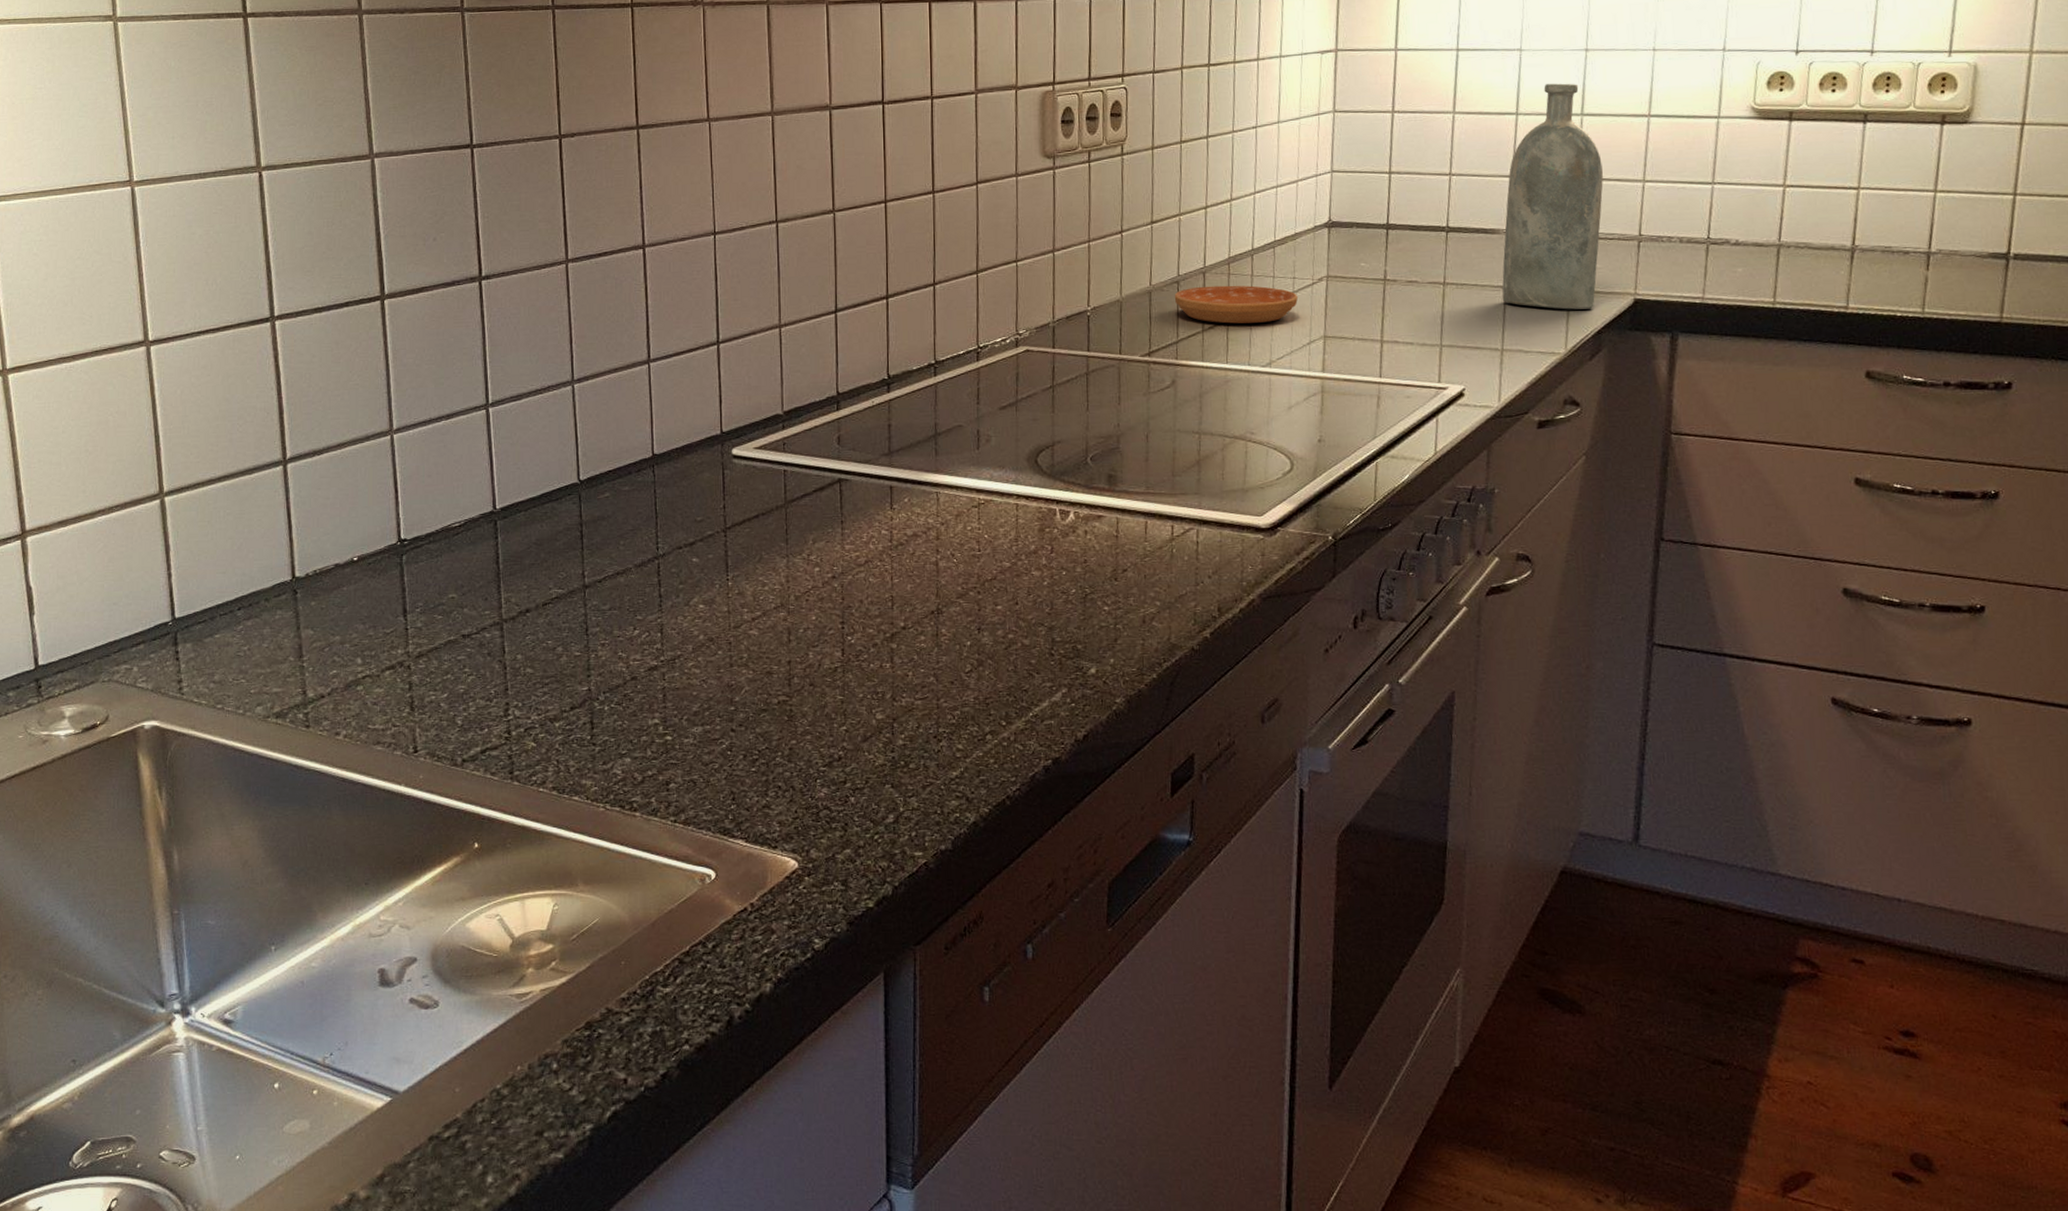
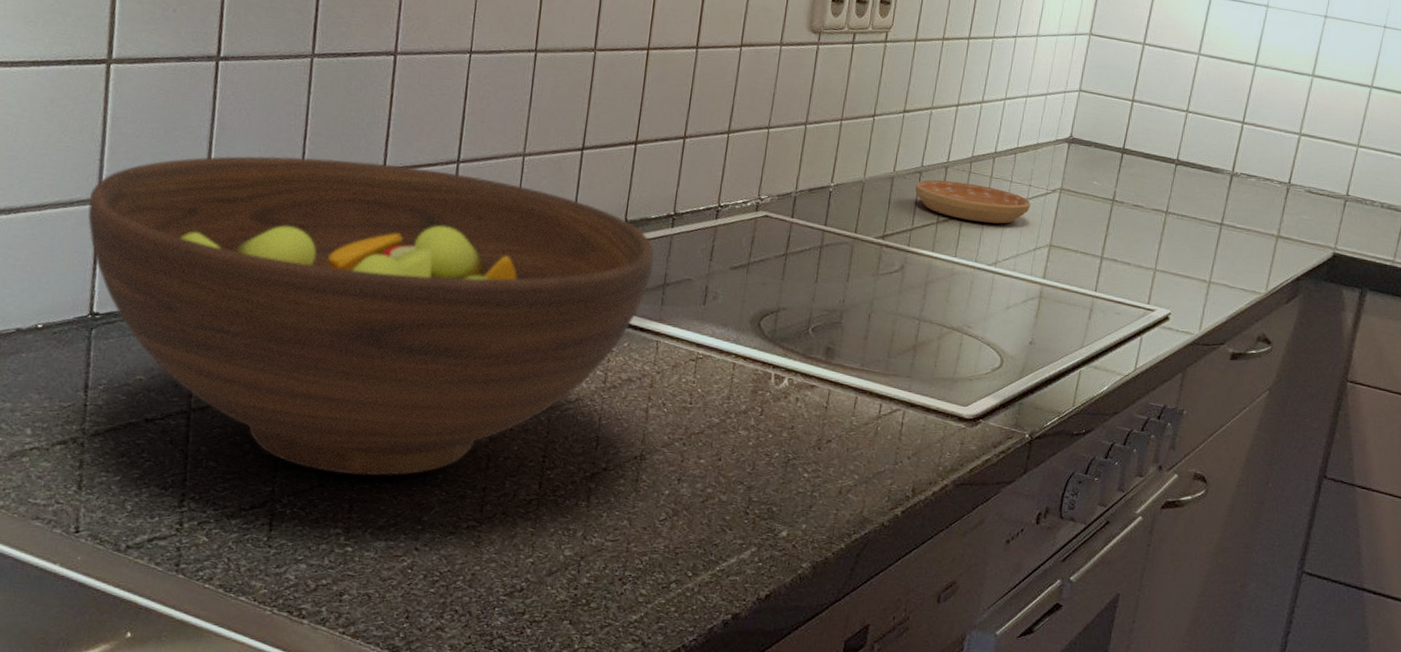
fruit bowl: none [383,354,921,666] -> present [88,155,654,476]
bottle: present [1501,83,1603,310] -> none [1216,42,1324,256]

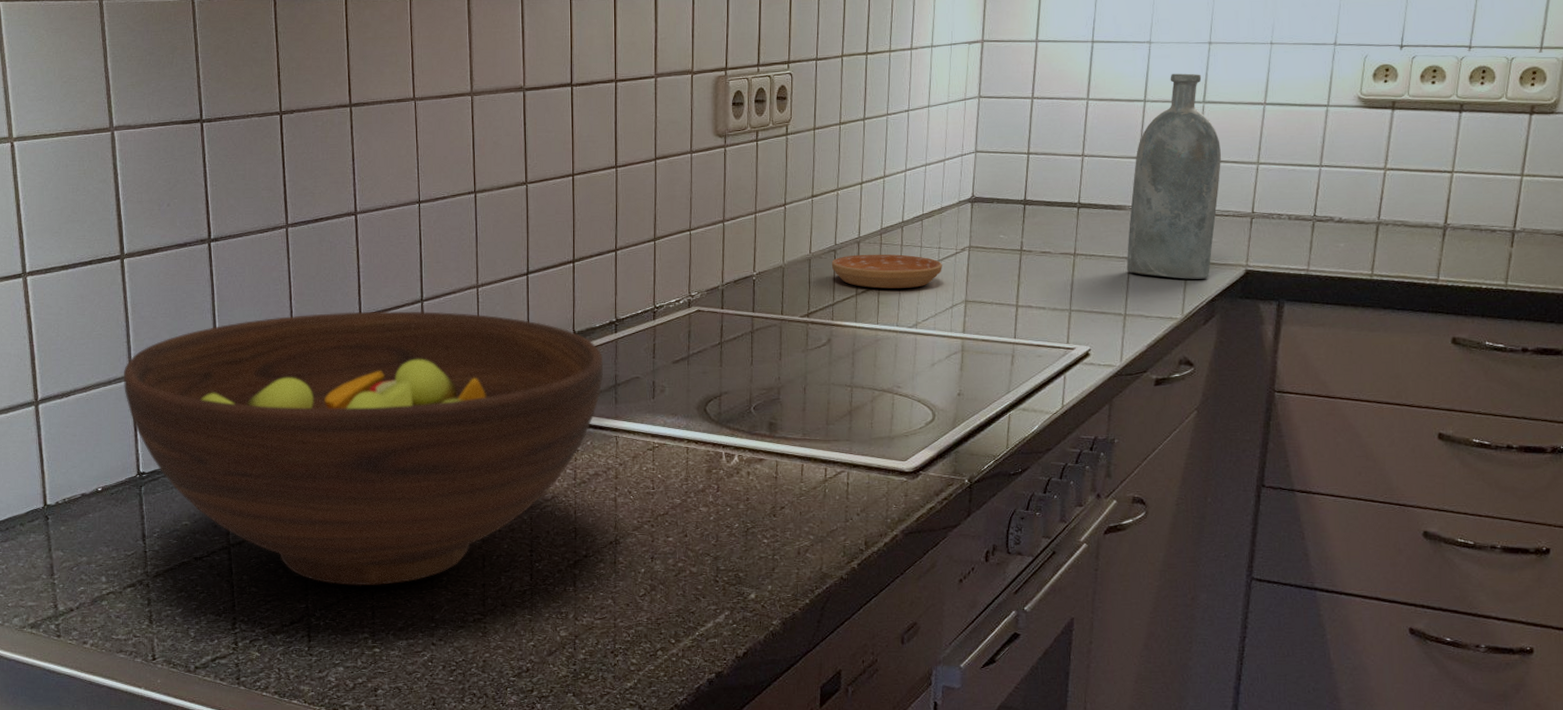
bottle: none [1216,42,1324,256] -> present [1126,73,1221,279]

